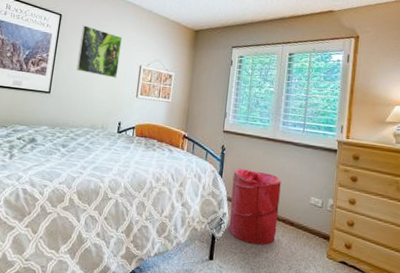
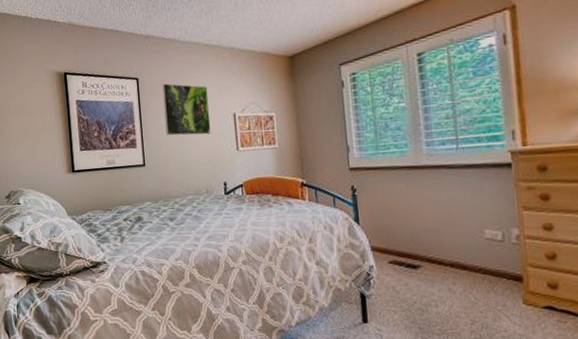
laundry hamper: present [228,168,281,245] -> none [372,209,445,298]

